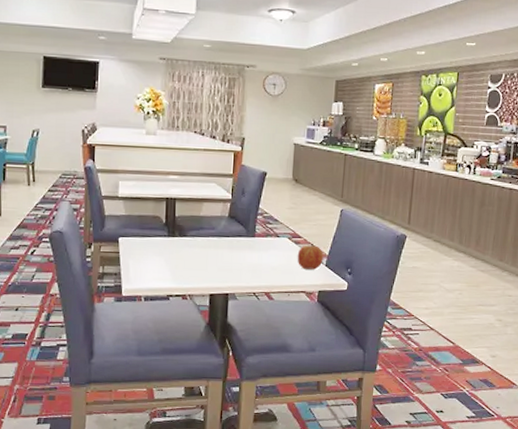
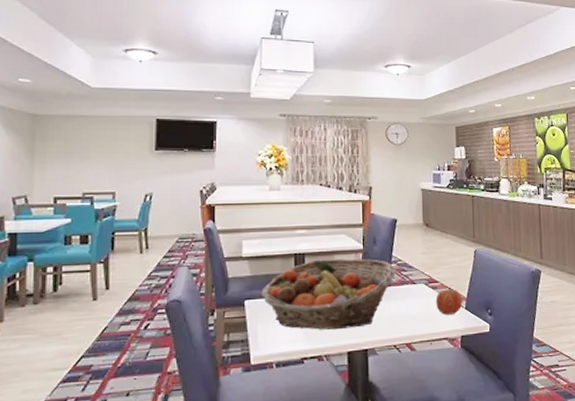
fruit basket: none [133,205,261,273] -> present [260,258,396,330]

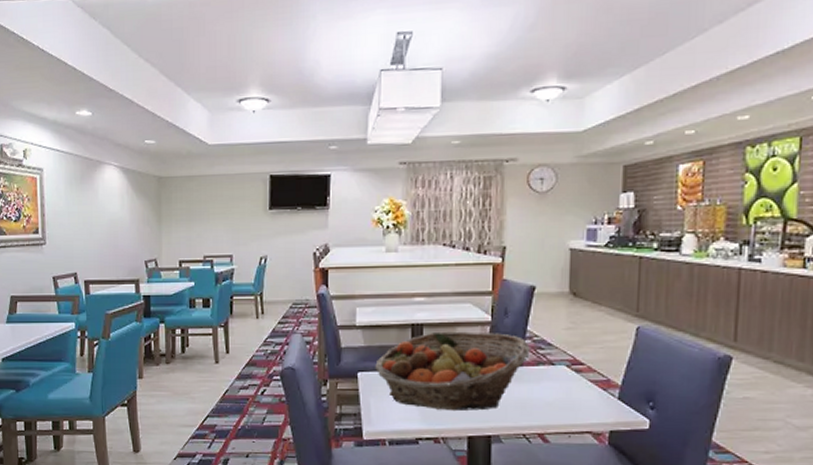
apple: present [435,286,463,315] -> none [579,370,615,404]

